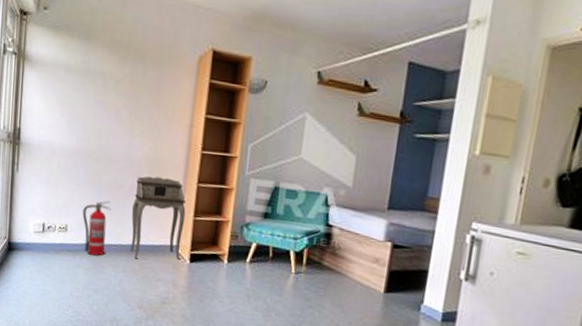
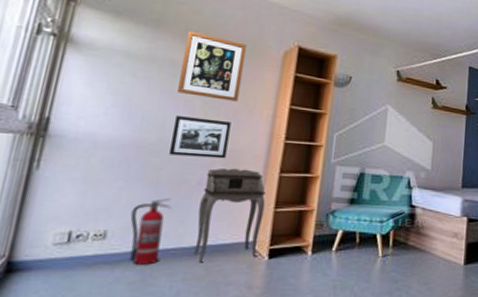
picture frame: none [106,126,154,168] -> present [169,116,231,159]
wall art: none [109,40,164,112] -> present [177,30,247,102]

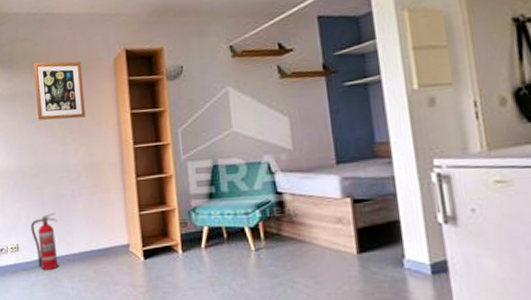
picture frame: present [169,116,231,159] -> none [43,137,88,175]
desk: present [193,168,266,263] -> none [76,178,133,266]

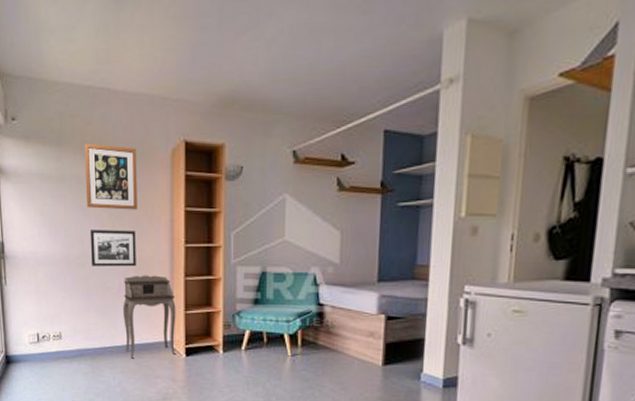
fire extinguisher: present [30,211,59,270] -> none [74,303,102,360]
picture frame: none [43,137,88,175] -> present [91,230,136,267]
desk: none [76,178,133,266] -> present [123,275,176,359]

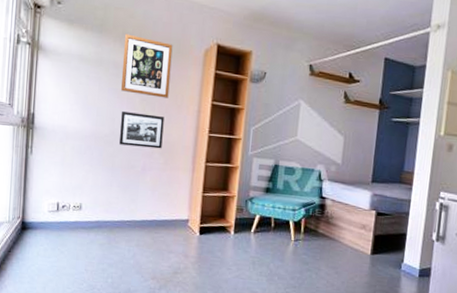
desk: present [123,275,176,359] -> none [143,157,195,234]

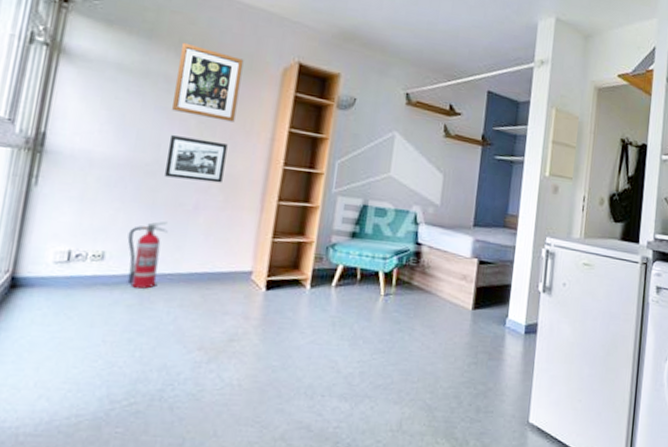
fire extinguisher: none [96,179,125,232] -> present [127,220,168,289]

